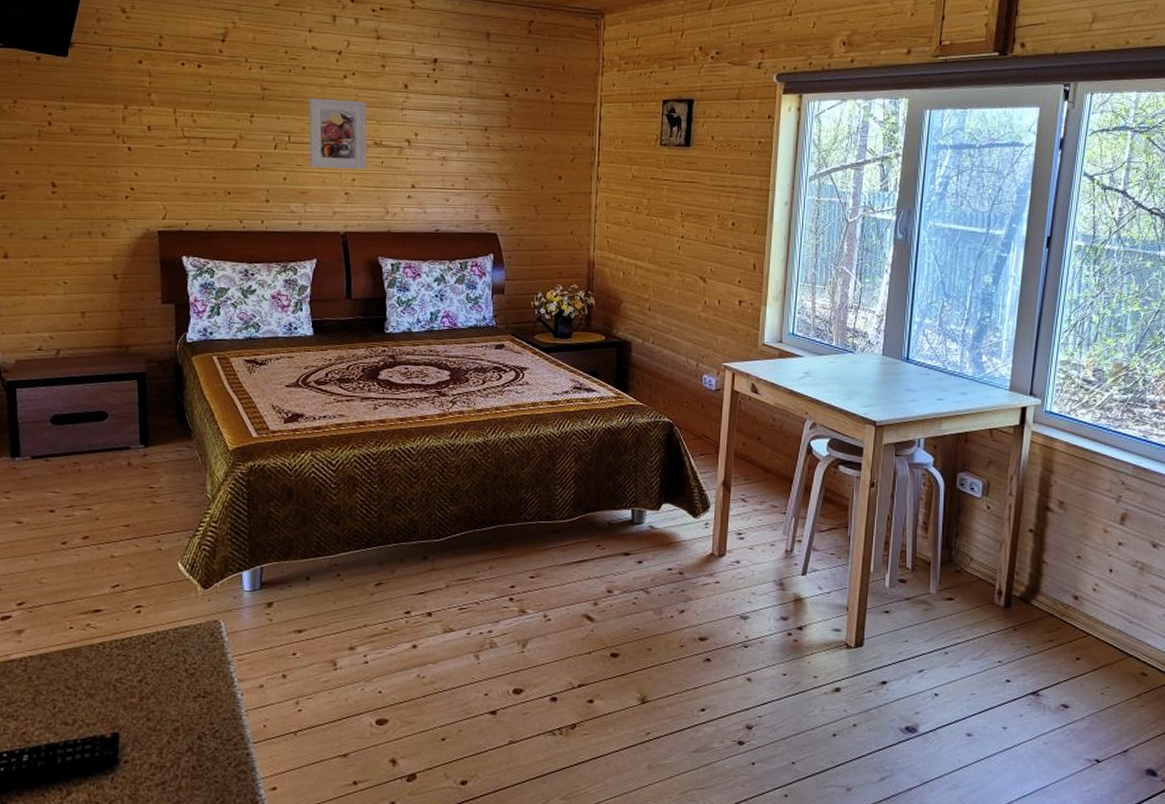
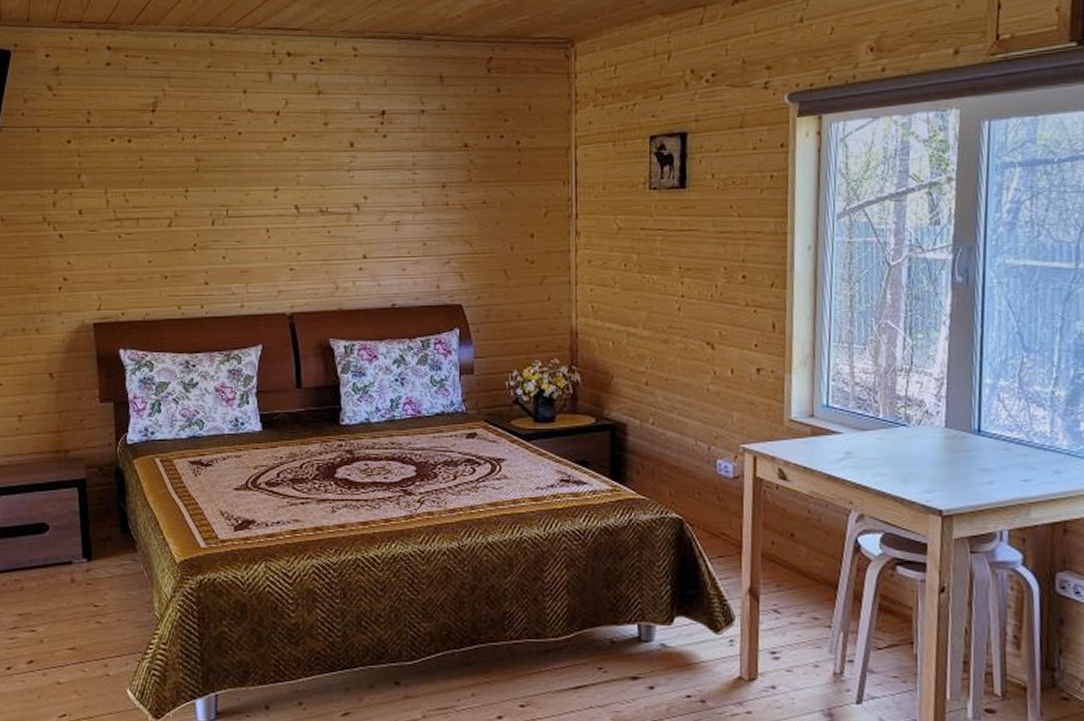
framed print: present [309,97,367,170] -> none [246,164,312,243]

